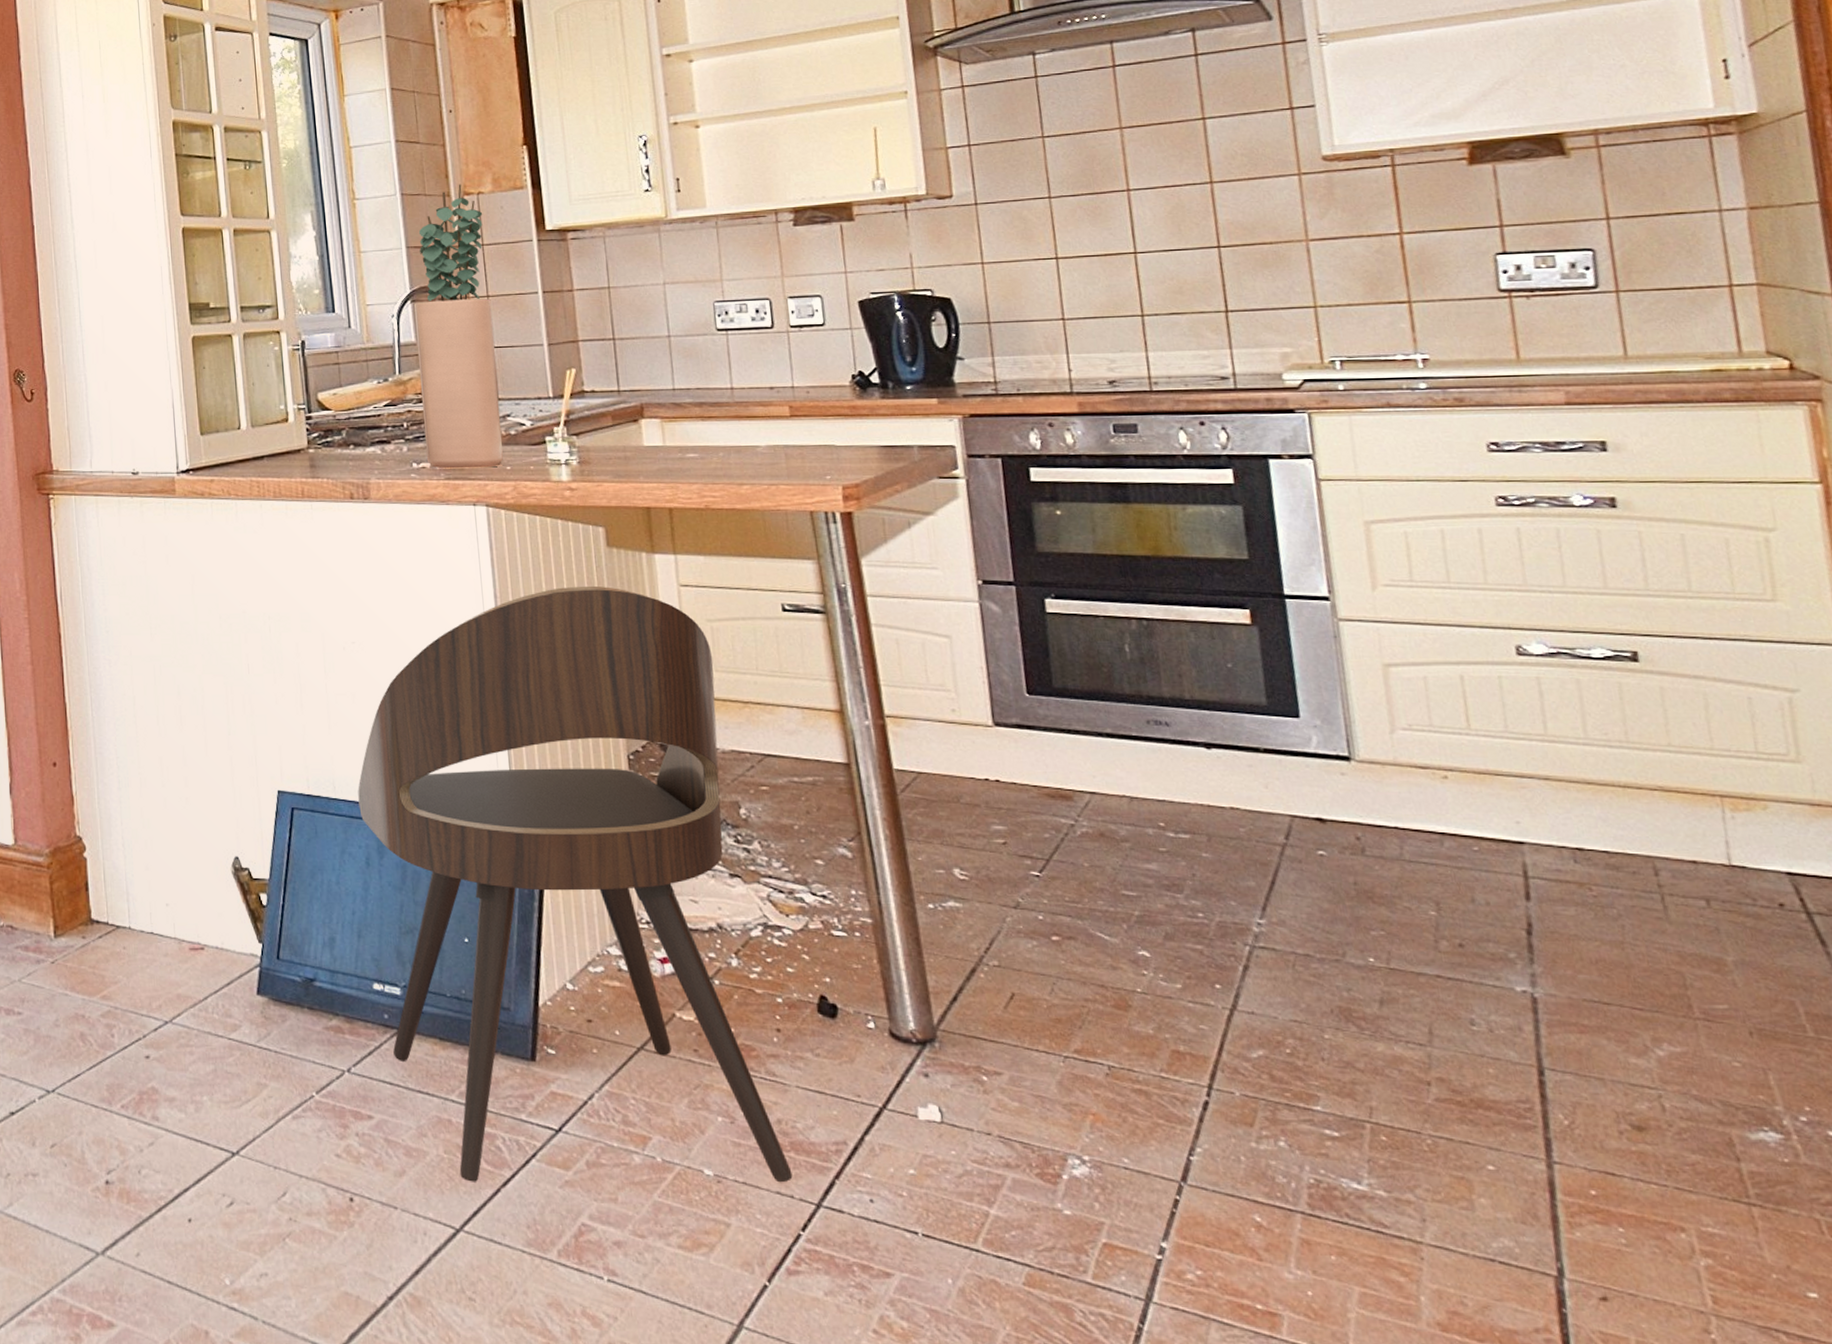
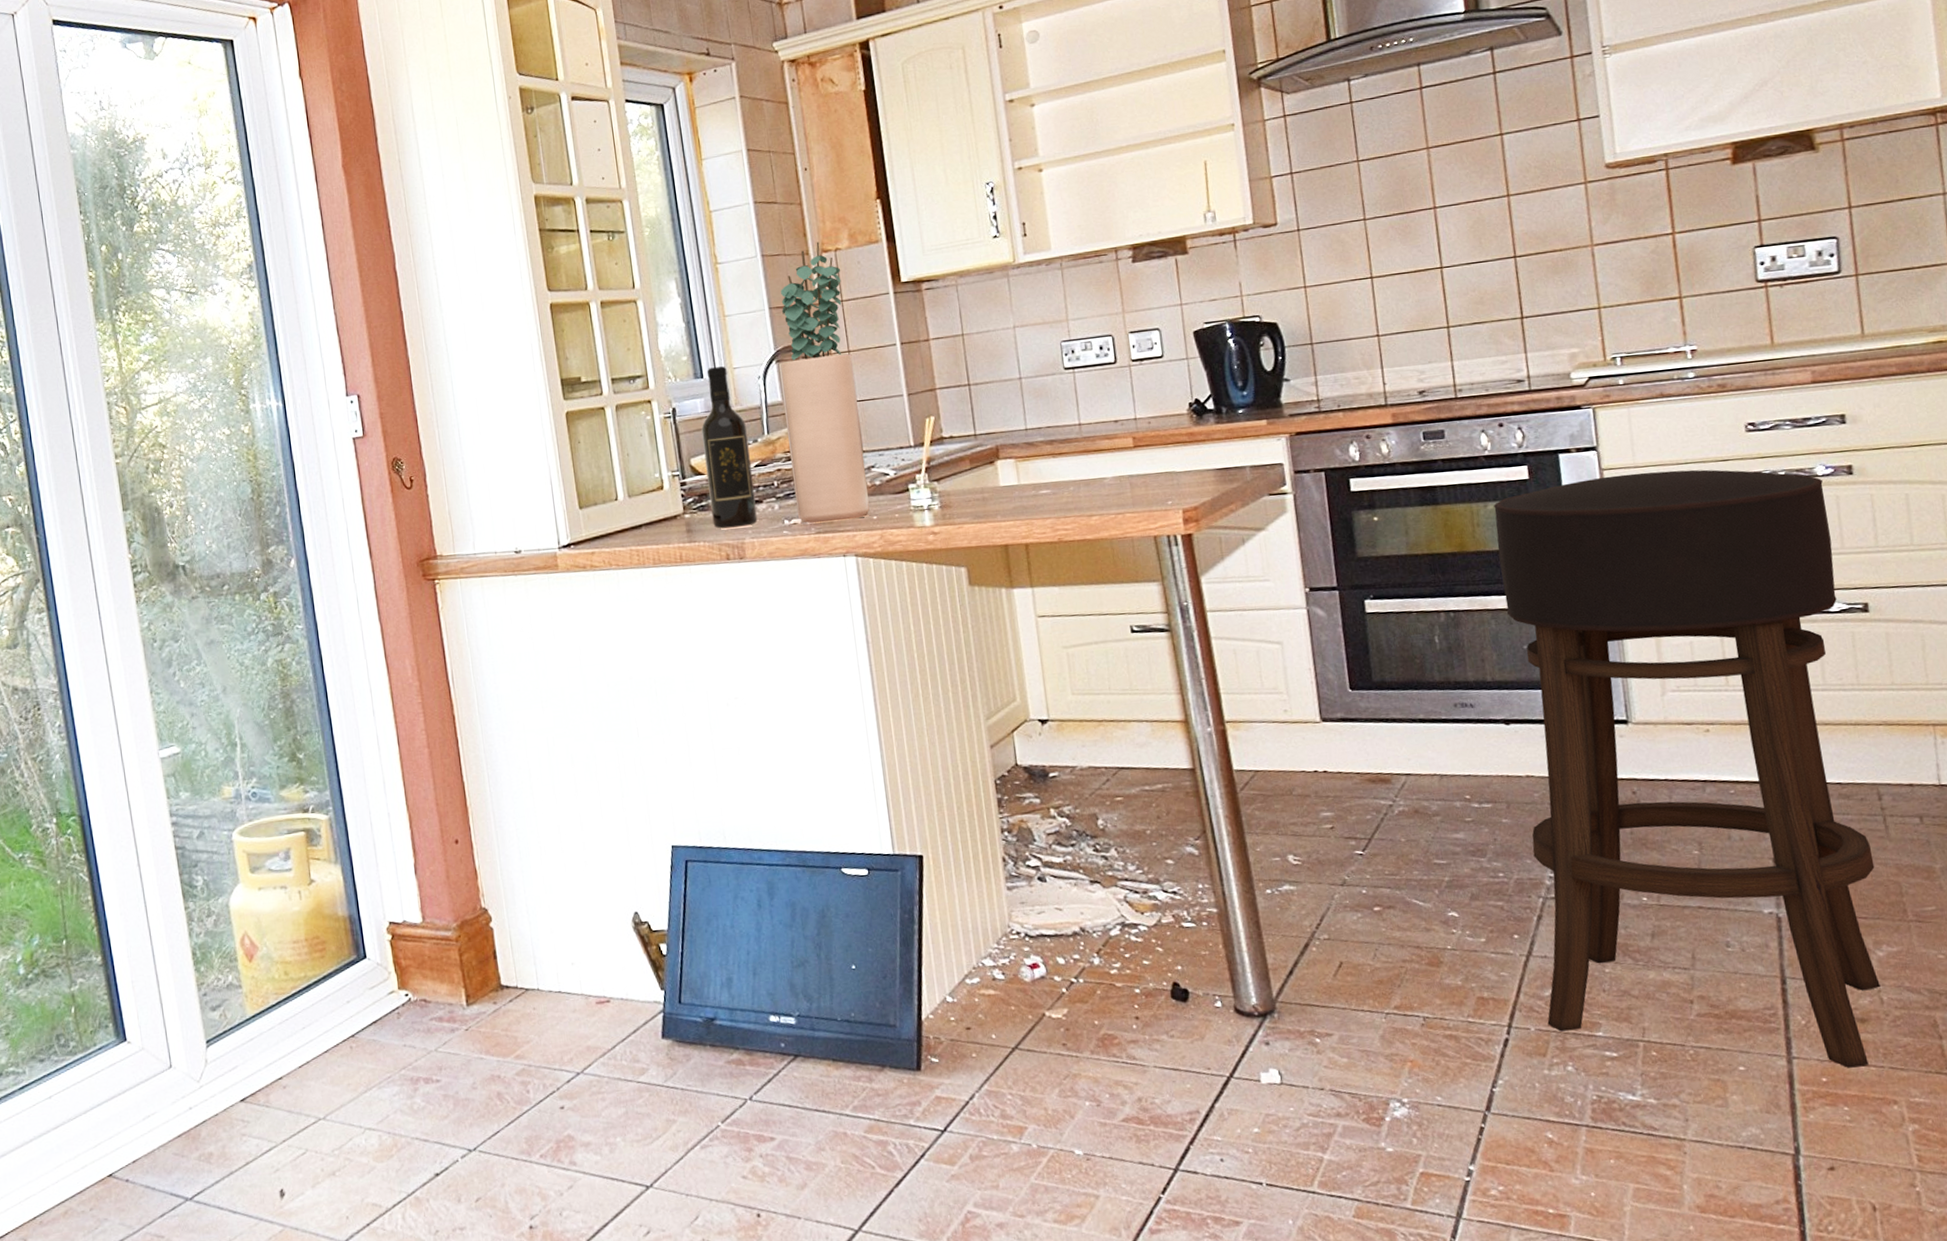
wine bottle: none [330,302,385,467] -> present [701,366,758,529]
dining chair: present [358,585,793,1183] -> none [746,623,1153,1187]
bar stool: none [1193,486,1661,1183] -> present [1493,469,1881,1068]

